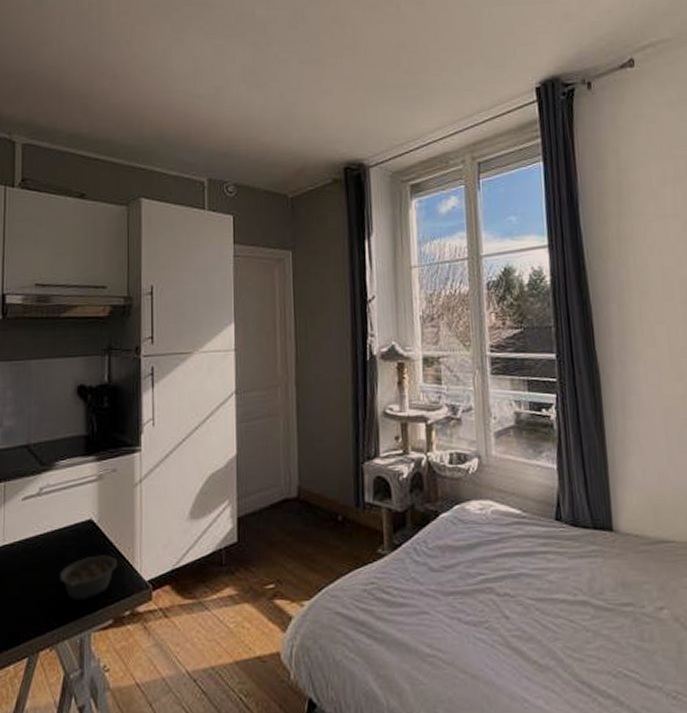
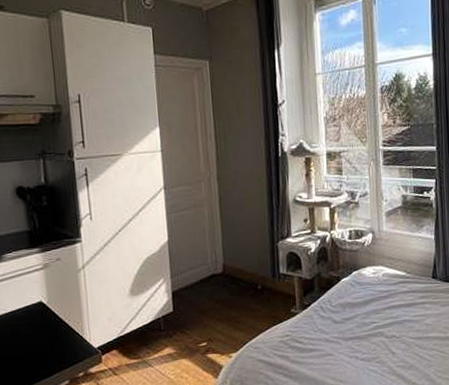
legume: present [59,555,118,601] -> none [16,329,70,368]

